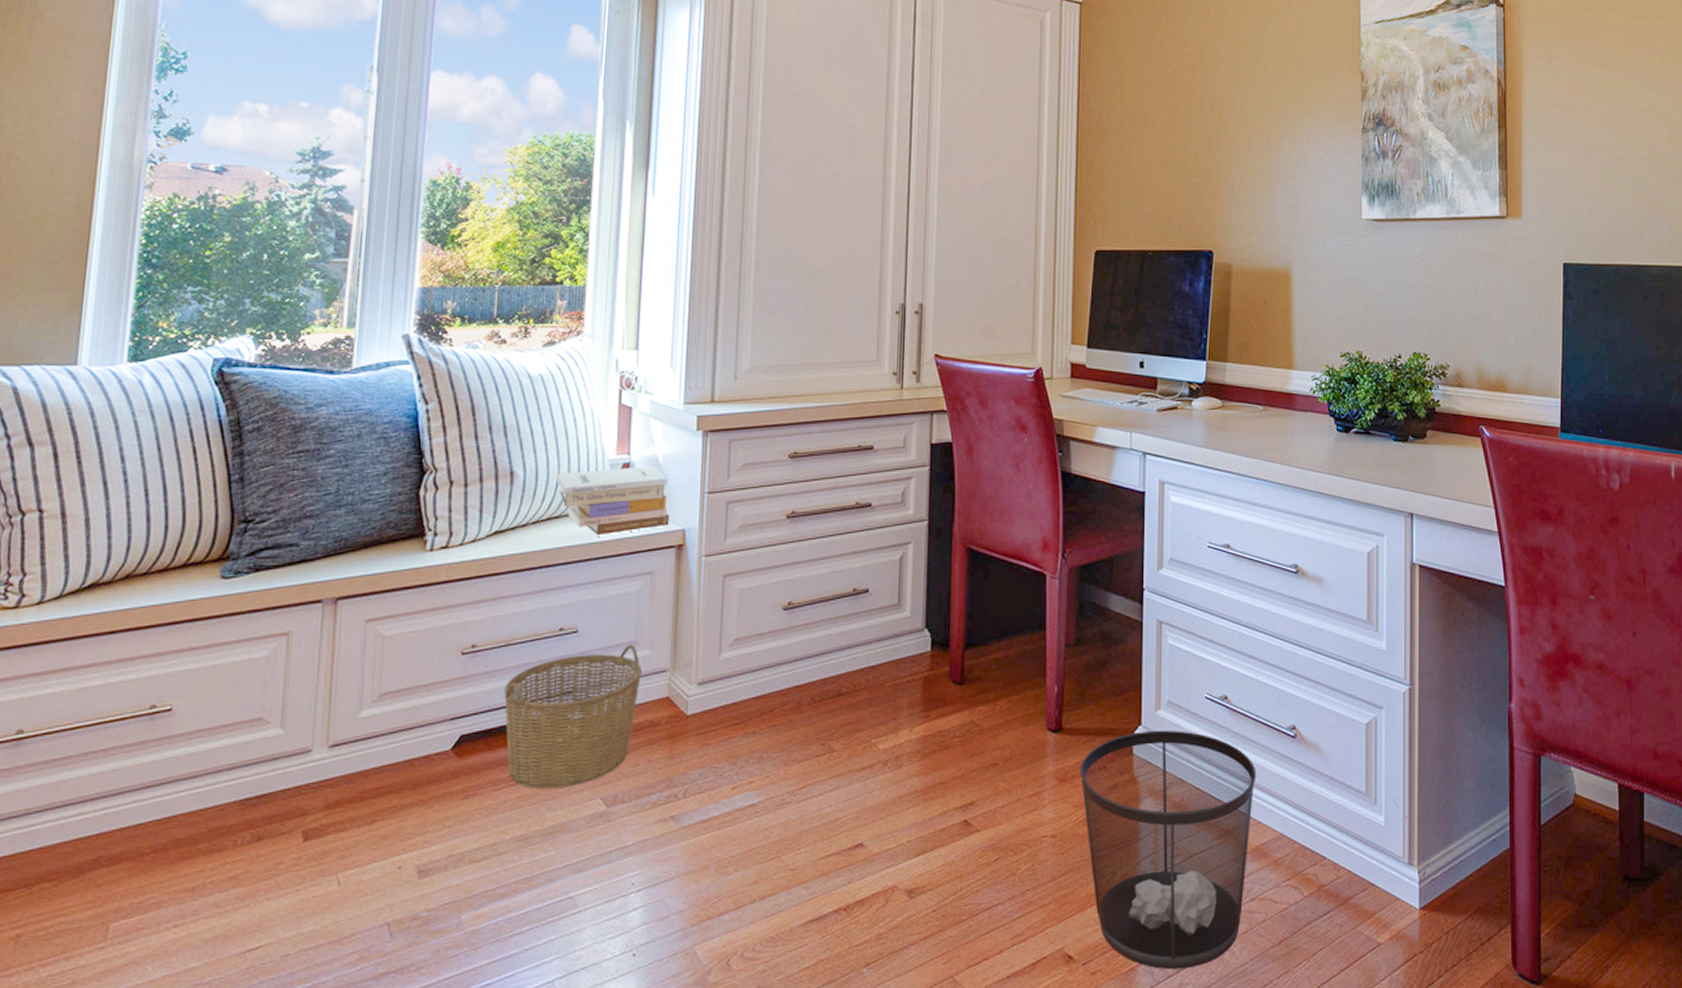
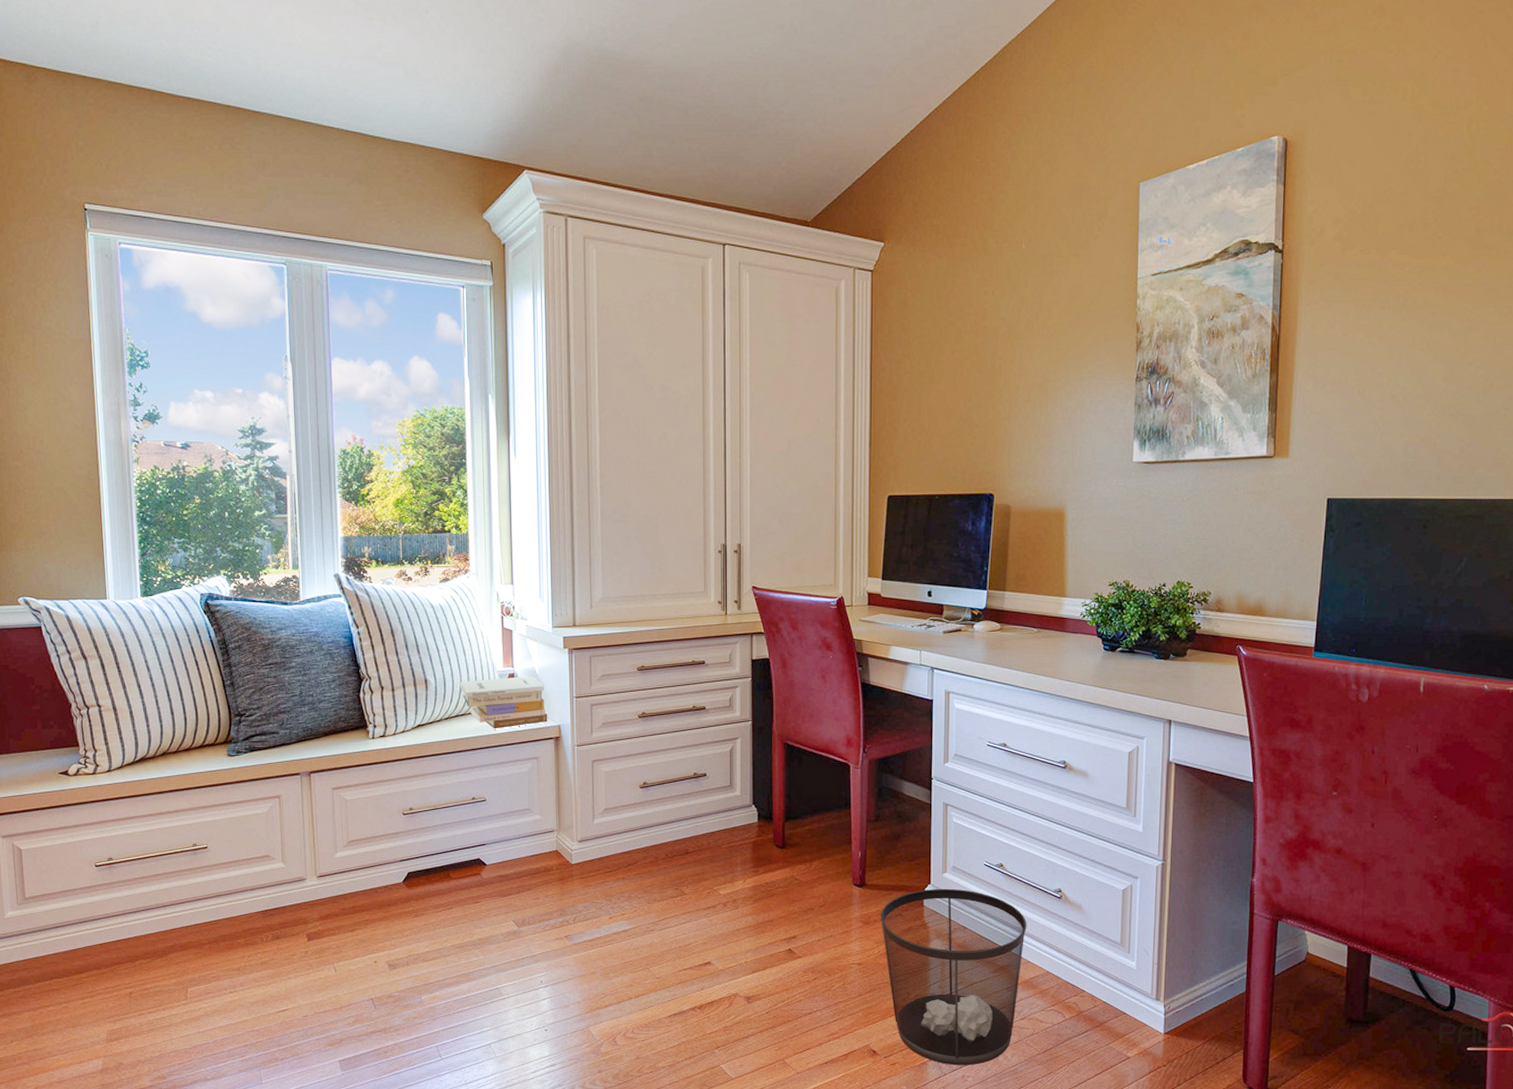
basket: present [504,644,642,790] -> none [436,811,536,913]

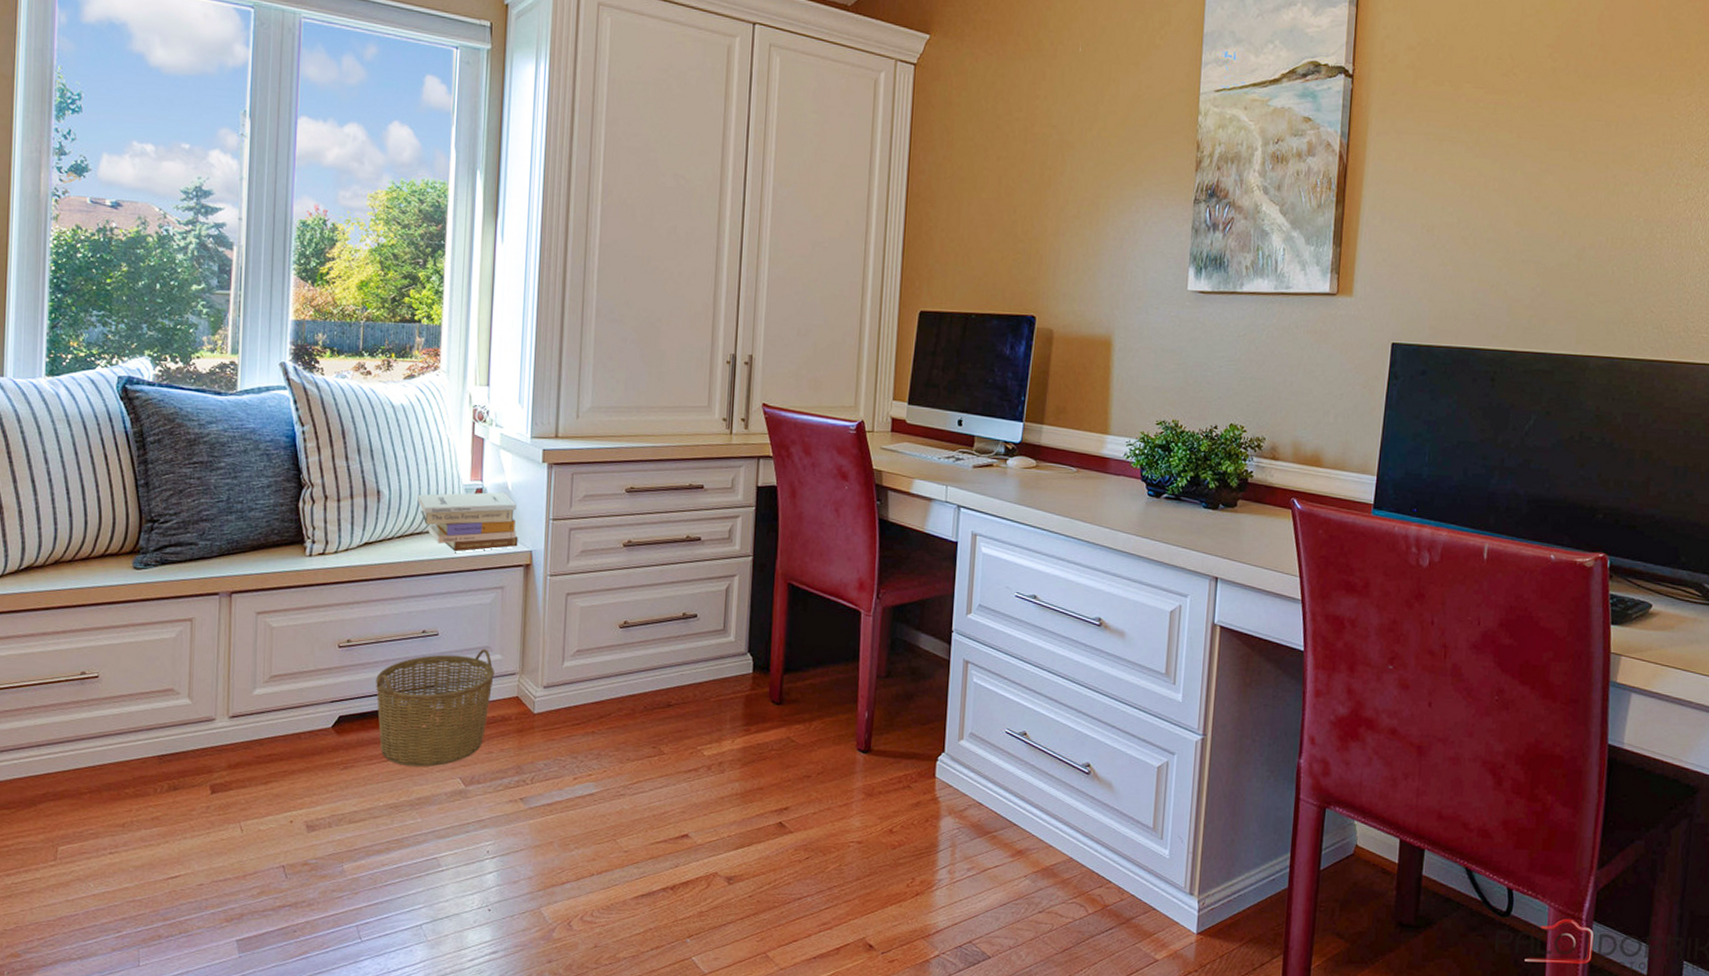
basket: none [436,811,536,913] -> present [376,648,494,768]
waste bin: present [880,888,1027,1066] -> none [885,757,1051,966]

